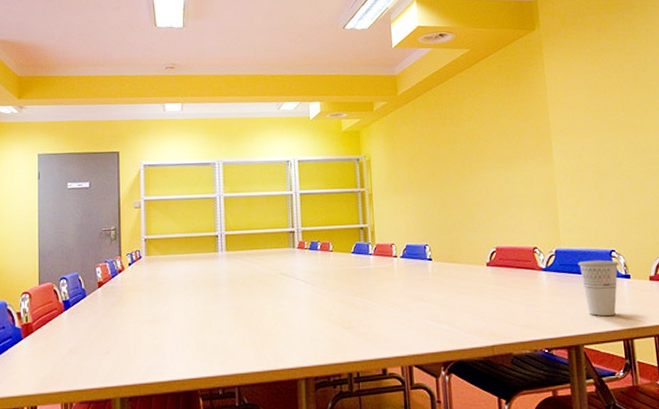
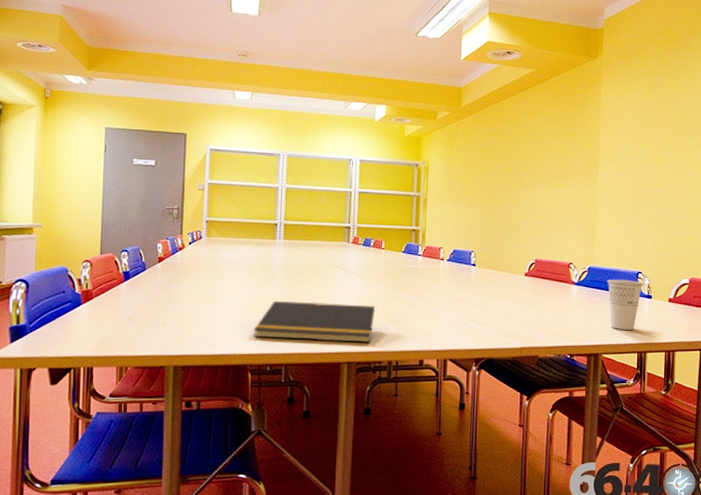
notepad: none [202,313,329,359] -> present [253,301,375,343]

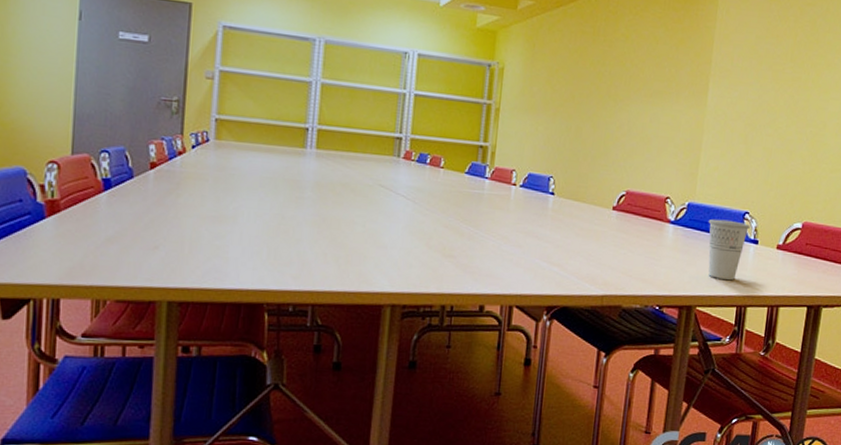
notepad: present [253,301,375,343] -> none [273,226,428,283]

